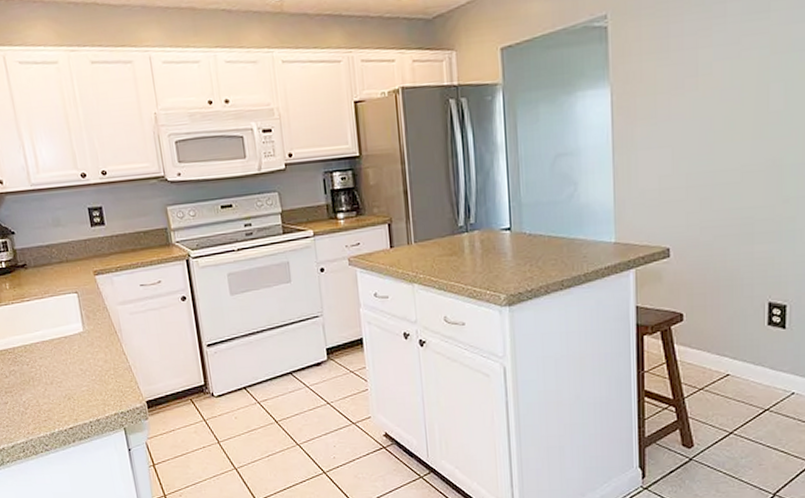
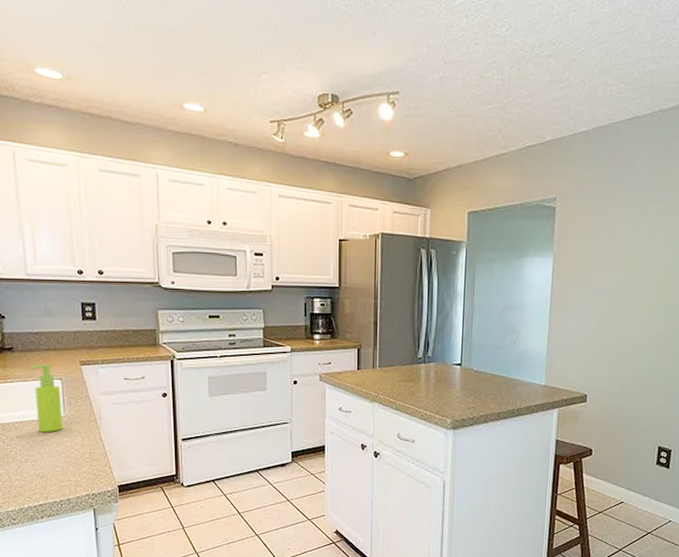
soap dispenser: none [44,278,85,350] -> present [30,364,64,432]

